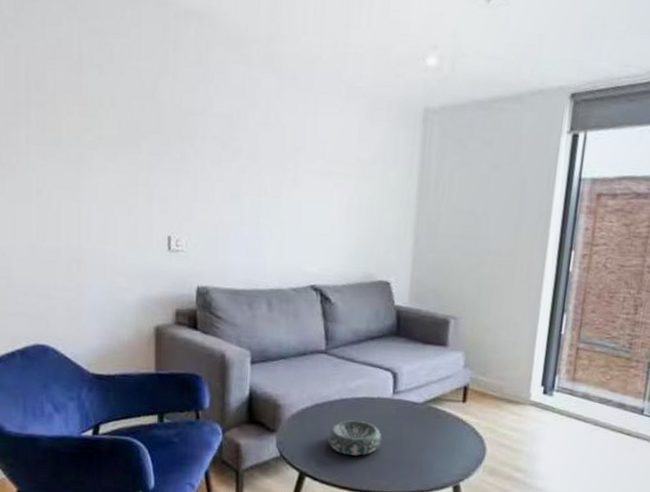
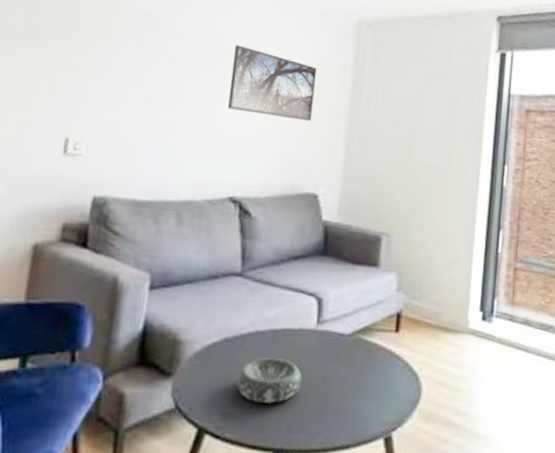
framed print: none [303,141,385,214] -> present [228,44,317,122]

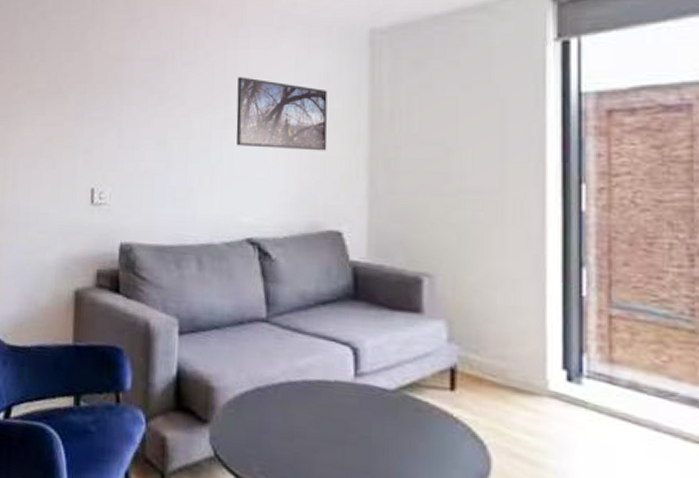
decorative bowl: present [236,358,302,403] -> none [273,410,344,461]

